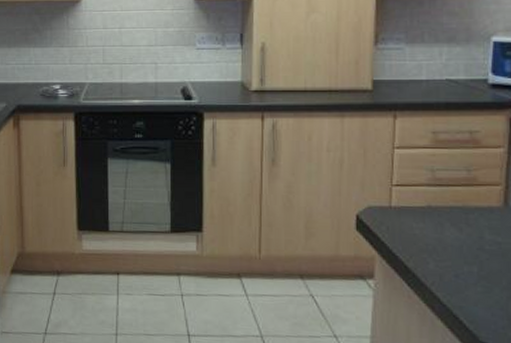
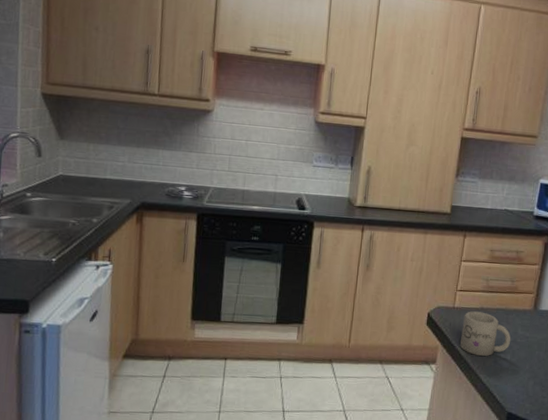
mug: none [403,211,476,269] -> present [459,311,511,357]

